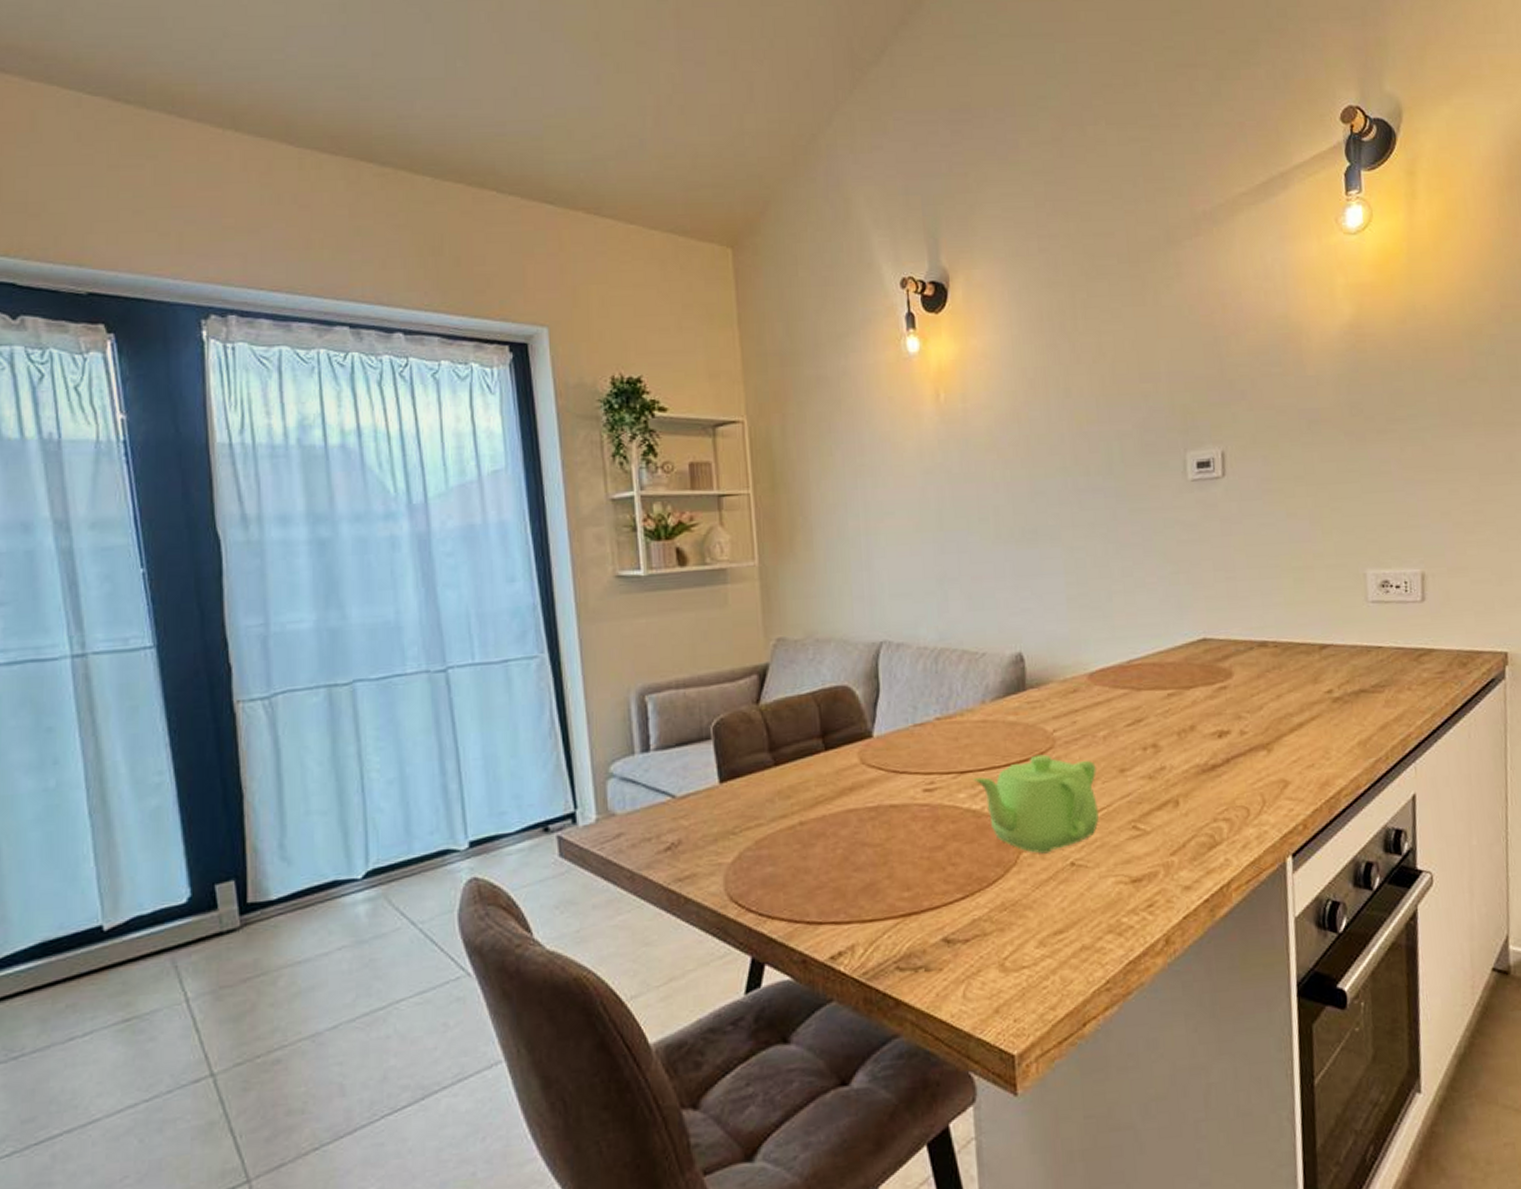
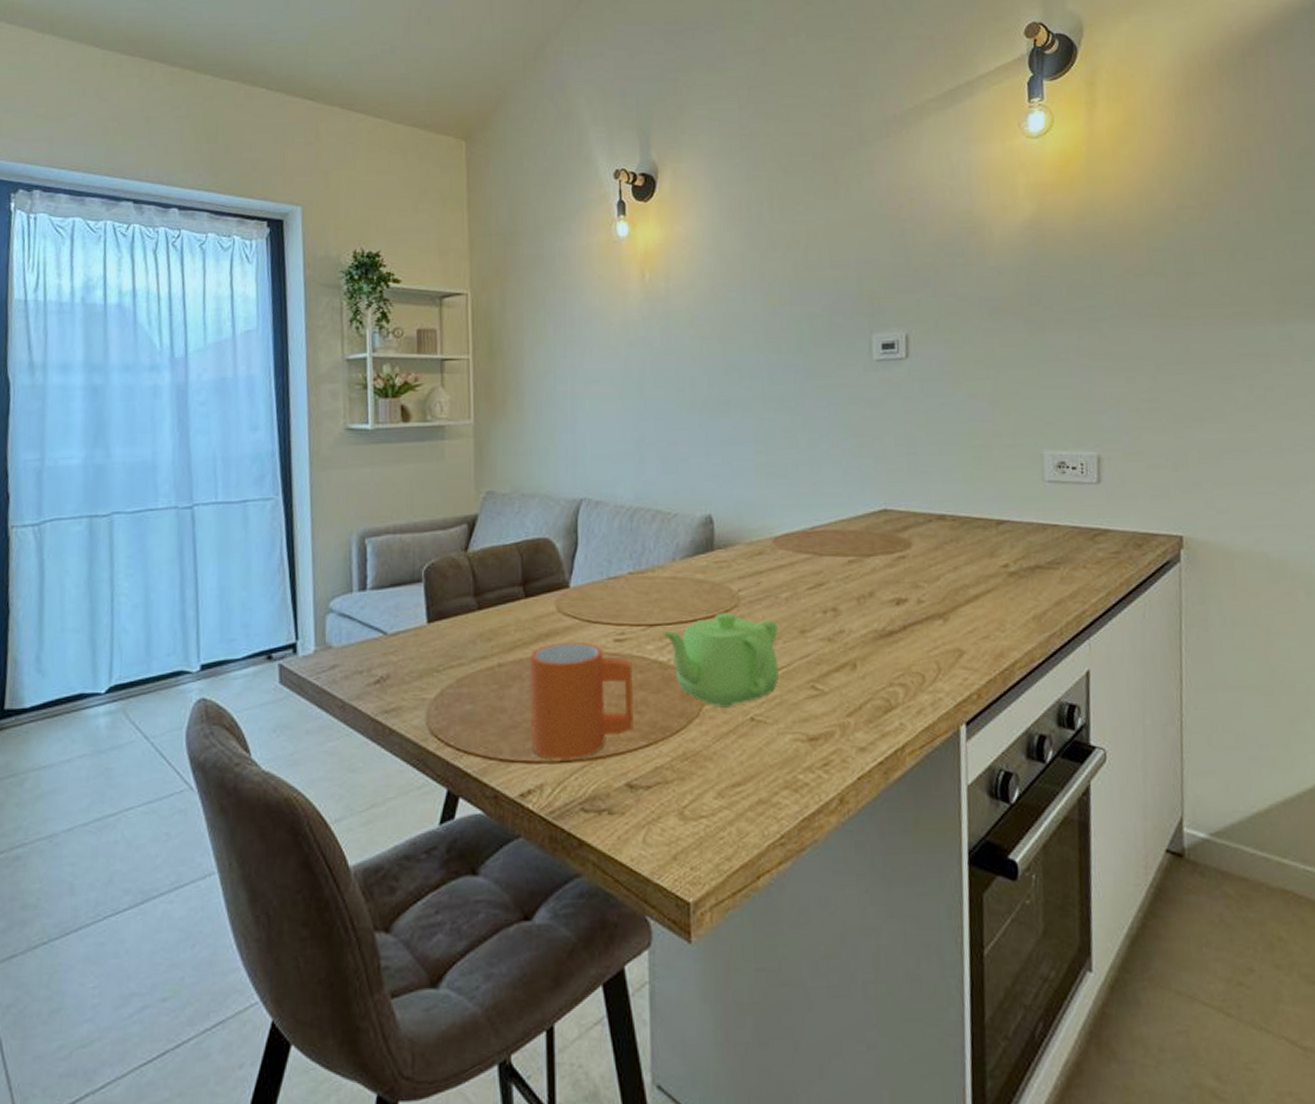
mug: none [833,794,948,919] -> present [529,642,634,760]

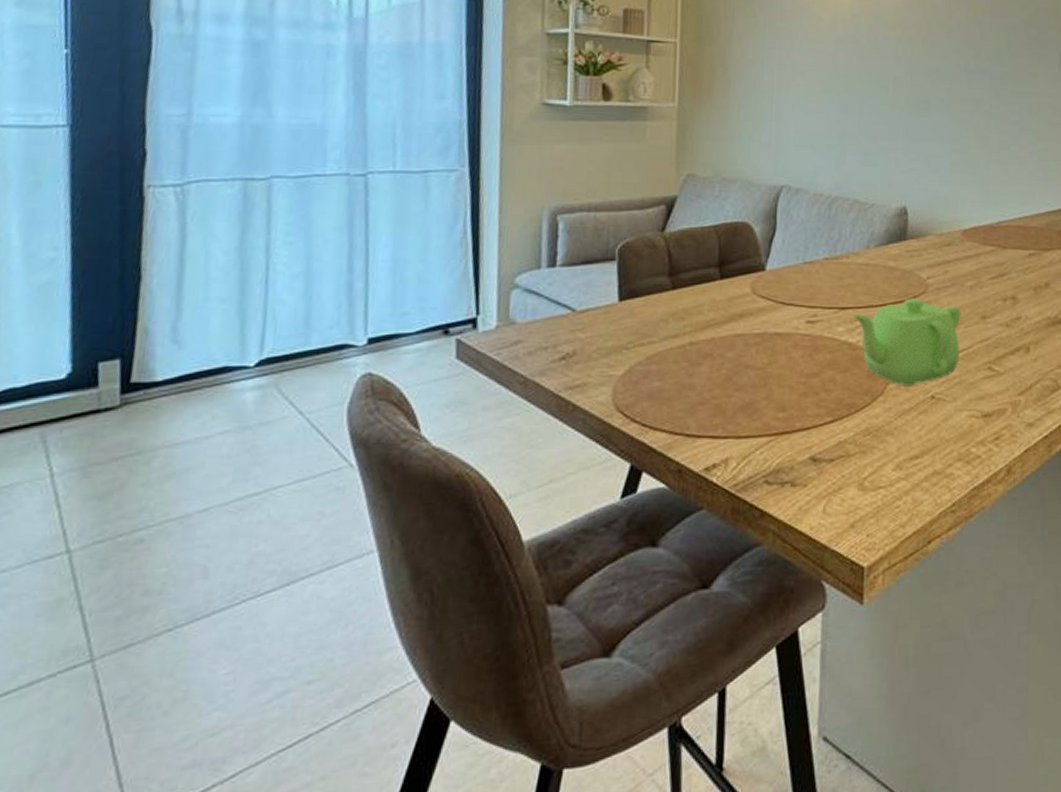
mug: present [529,642,634,760] -> none [719,323,822,435]

